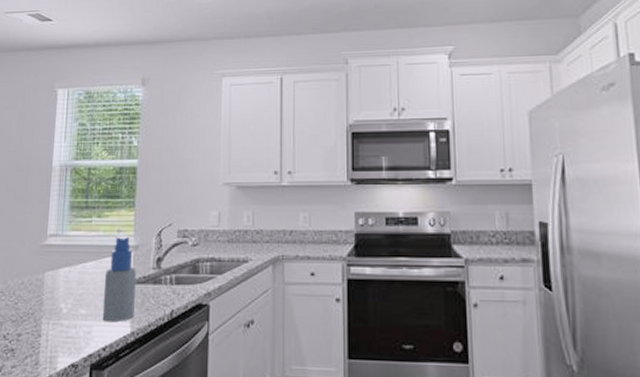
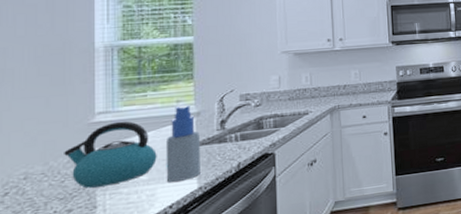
kettle: none [19,246,96,315] -> present [64,121,157,188]

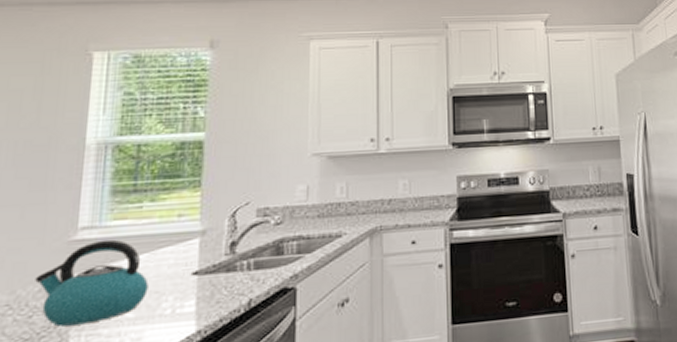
spray bottle: present [165,105,200,182] -> none [157,220,203,323]

